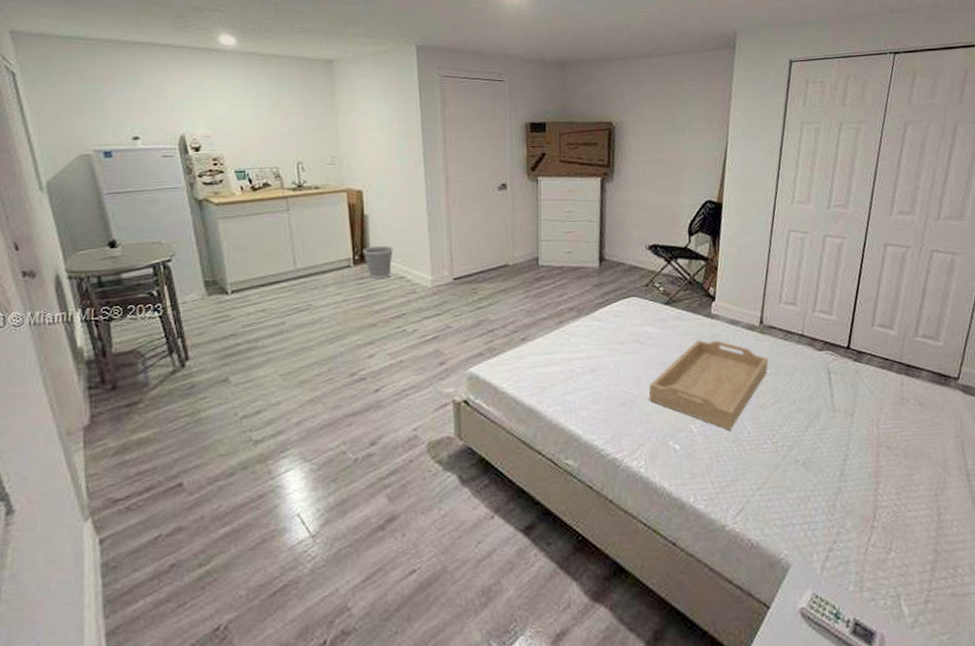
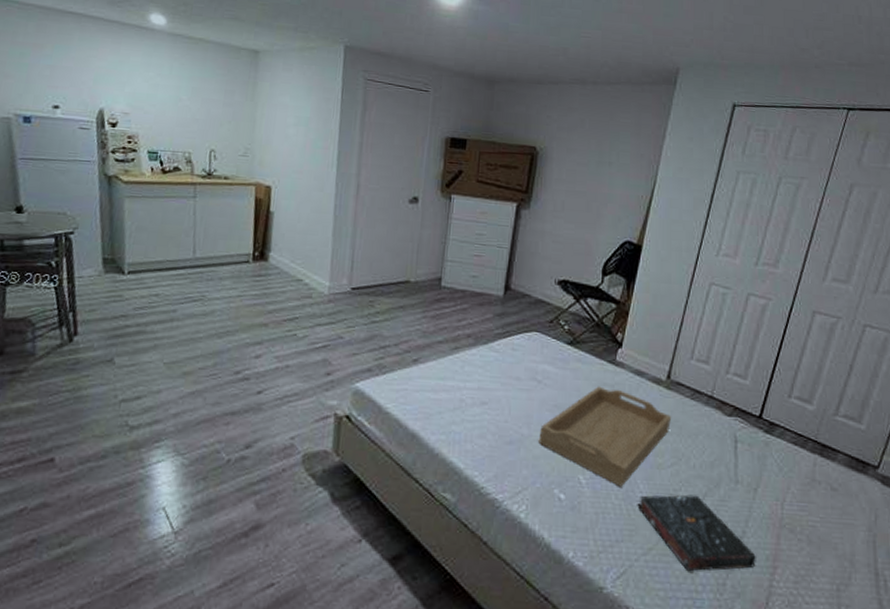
wastebasket: present [362,245,393,280] -> none [263,244,295,280]
book: none [748,427,860,499] -> present [638,495,756,572]

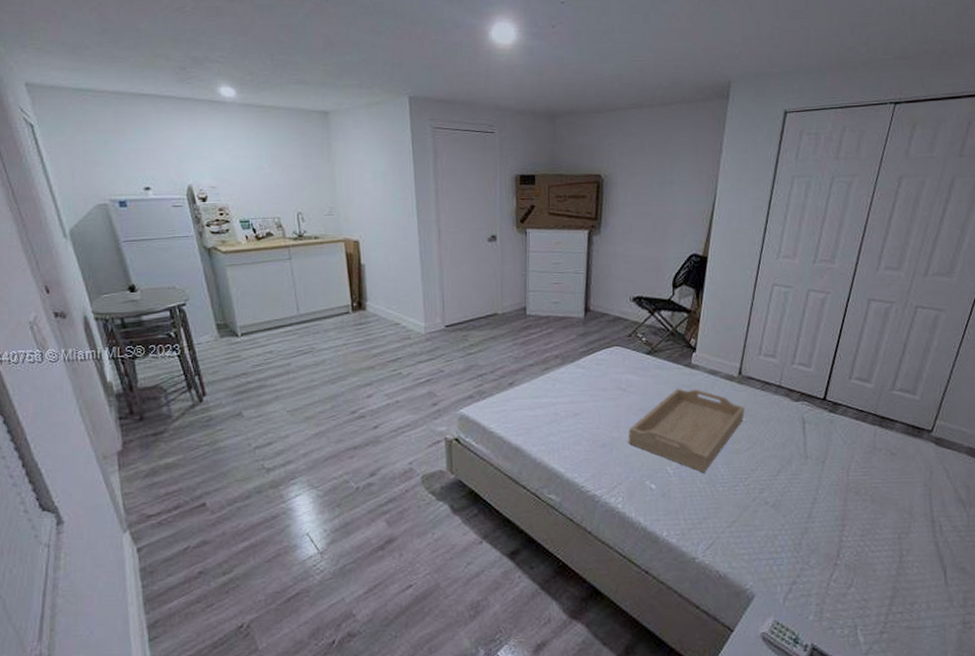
book: present [638,495,756,572] -> none [721,472,827,537]

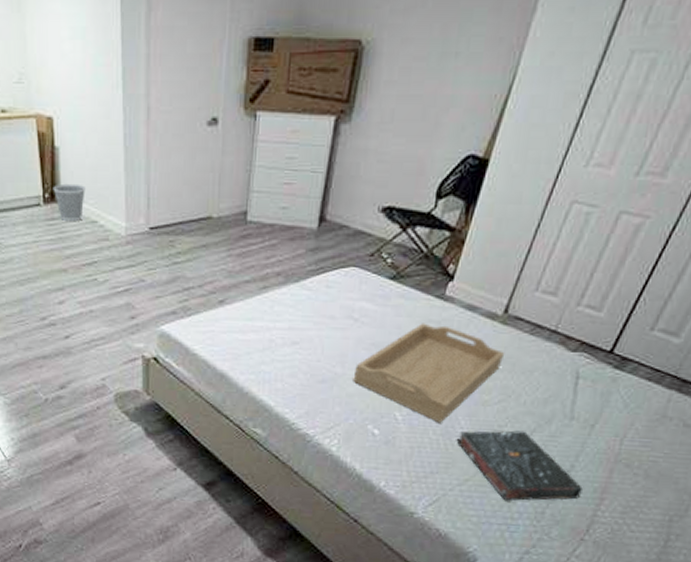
wastebasket: none [360,293,389,326] -> present [53,183,85,222]
book: none [721,472,827,537] -> present [457,430,583,501]

